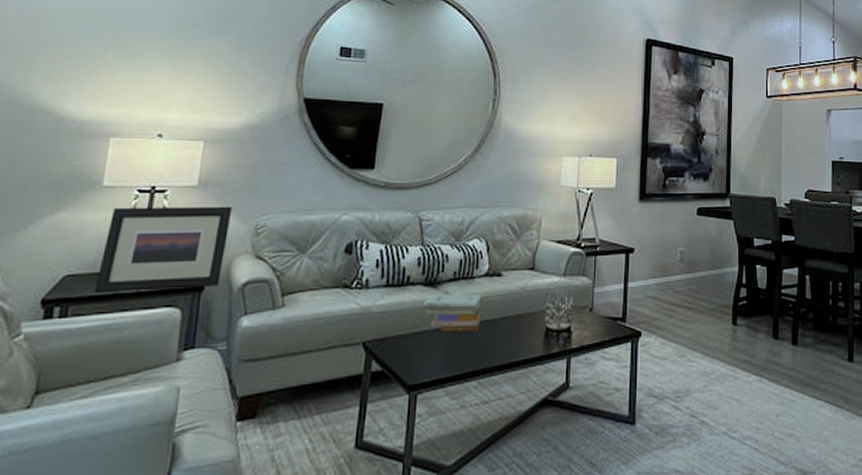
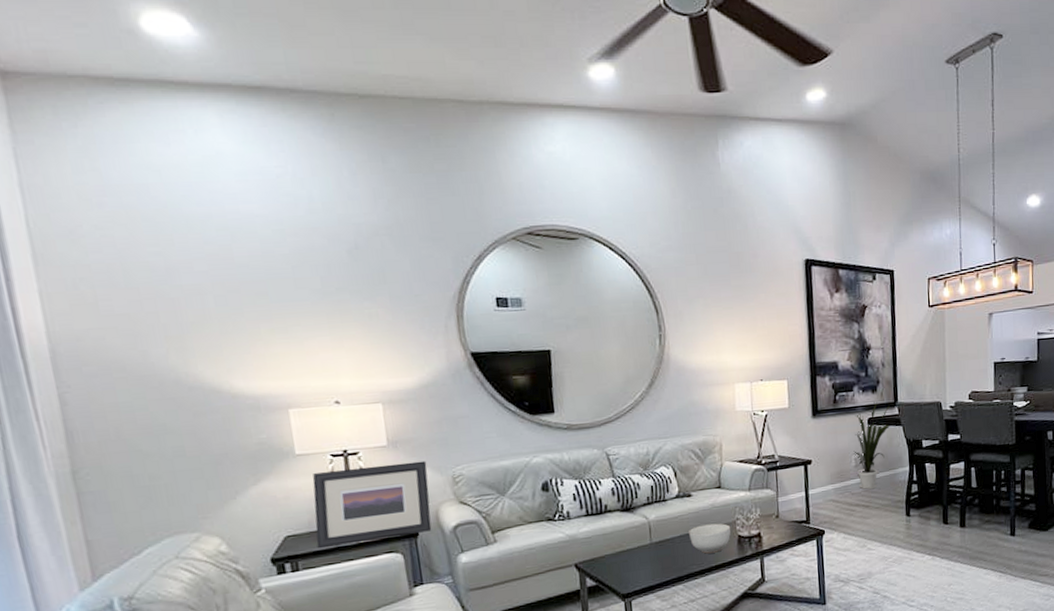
books: present [422,293,482,333] -> none [622,513,679,550]
bowl: none [492,310,539,346] -> present [689,523,731,554]
house plant: none [680,191,721,289] -> present [853,402,890,490]

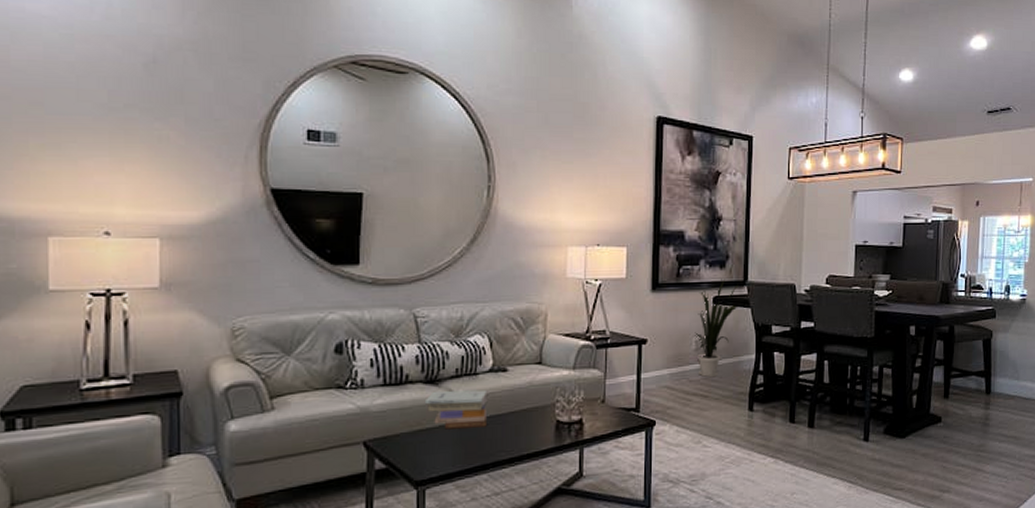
picture frame: present [312,460,432,548] -> none [58,308,203,402]
books: none [622,513,679,550] -> present [424,389,488,430]
bowl: present [689,523,731,554] -> none [500,404,549,440]

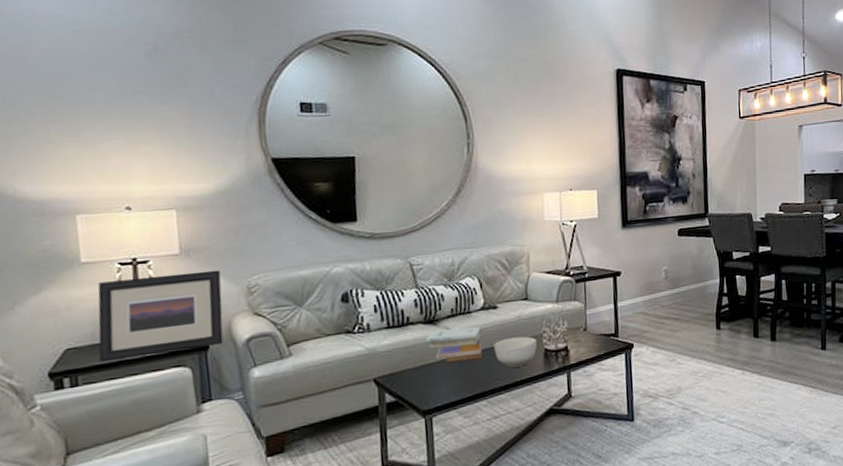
picture frame: none [58,308,203,402] -> present [97,270,224,362]
bowl: none [500,404,549,440] -> present [494,336,538,368]
house plant: present [695,279,738,378] -> none [663,213,700,303]

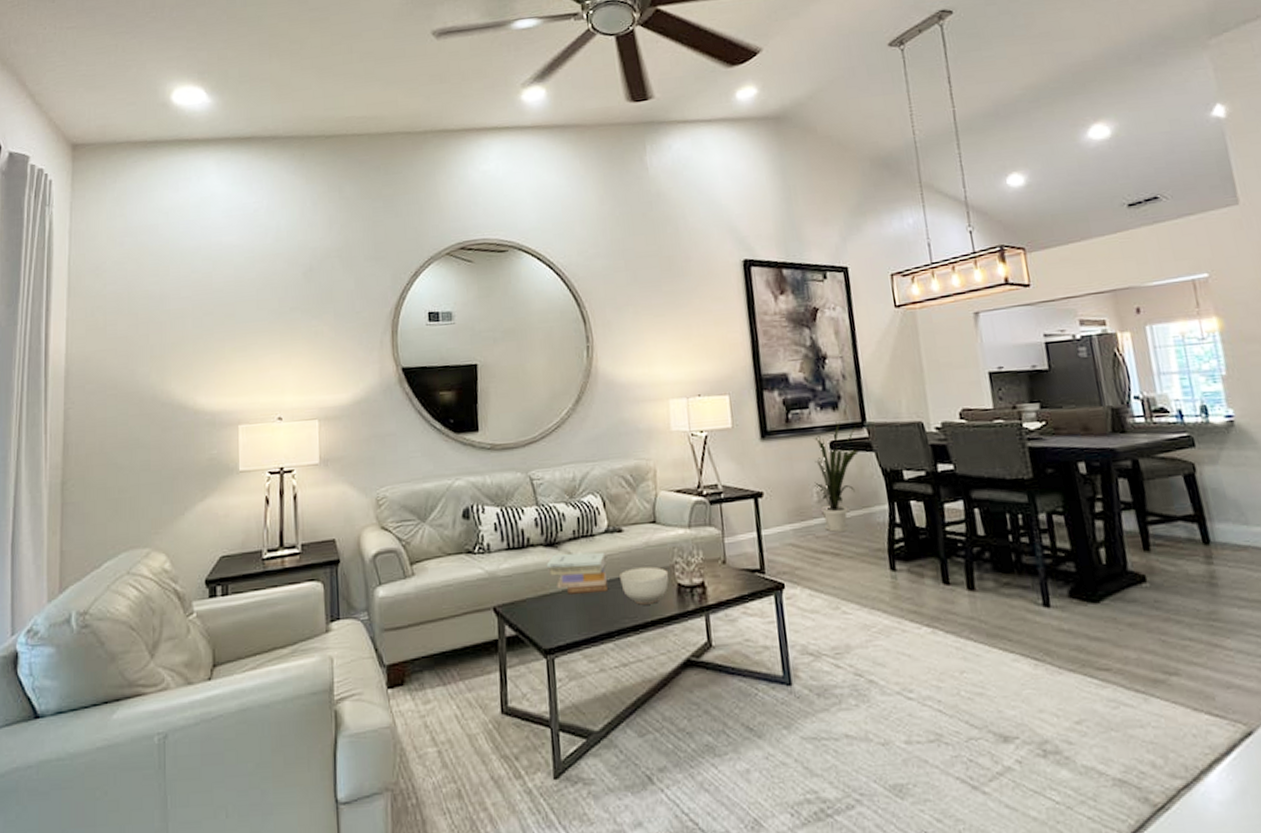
picture frame: present [97,270,224,362] -> none [246,480,354,571]
house plant: none [663,213,700,303] -> present [813,421,859,533]

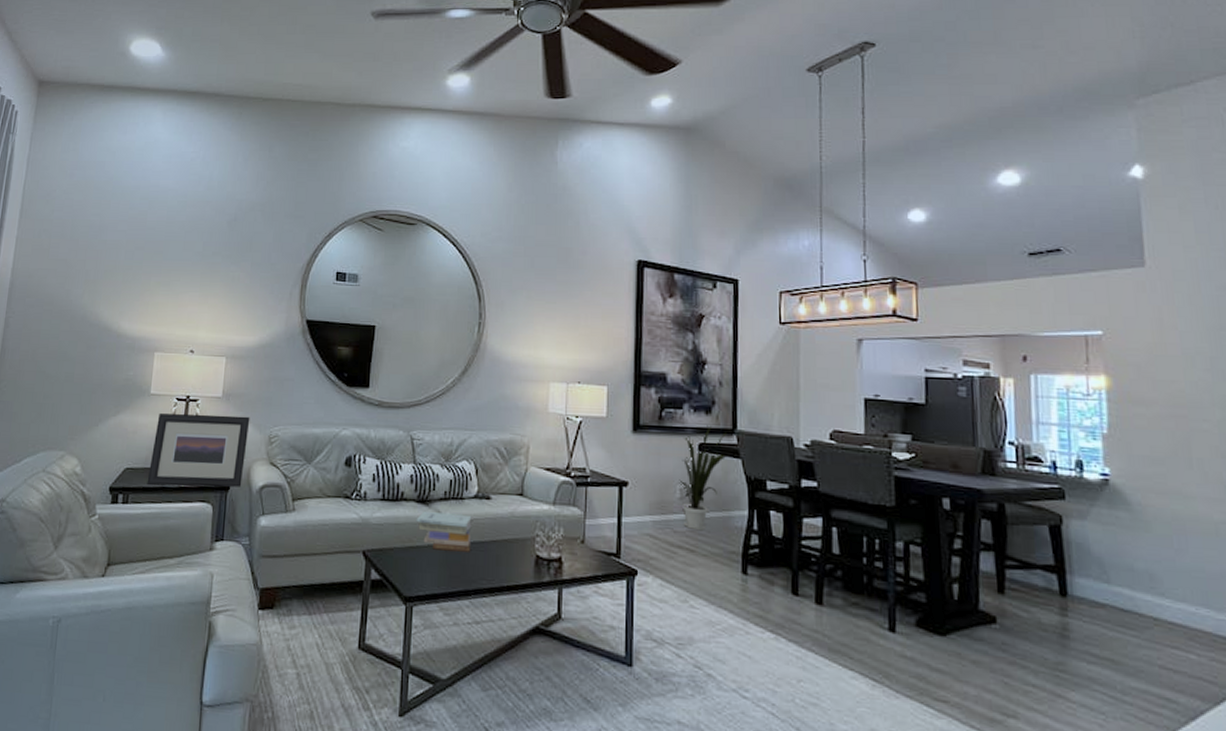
picture frame: none [246,480,354,571] -> present [147,413,250,488]
bowl: present [619,566,669,605] -> none [483,534,529,571]

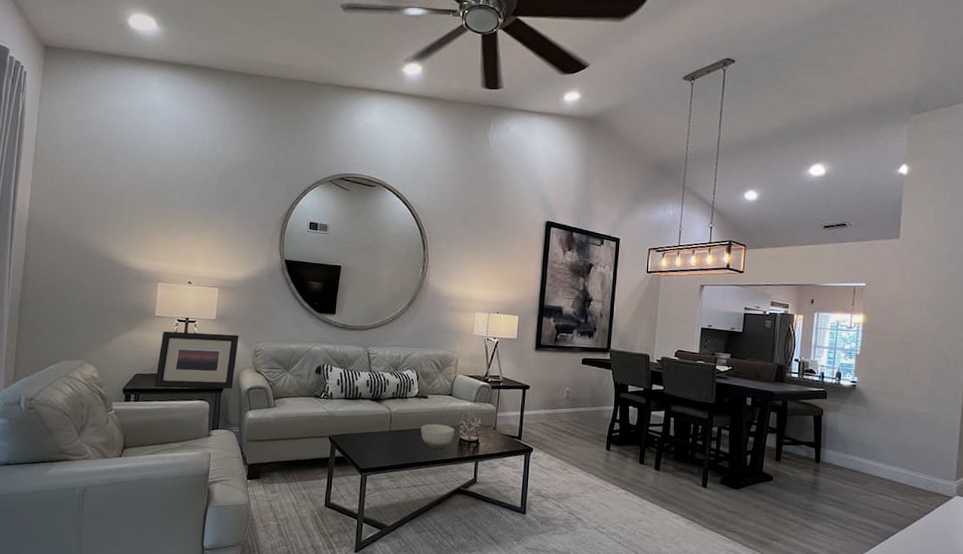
books: present [416,510,472,552] -> none [370,406,413,436]
bowl: none [483,534,529,571] -> present [420,423,455,449]
house plant: present [679,425,727,531] -> none [566,345,603,421]

